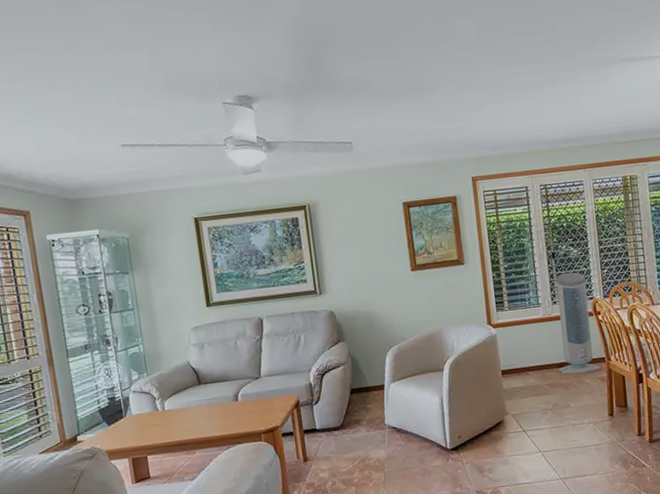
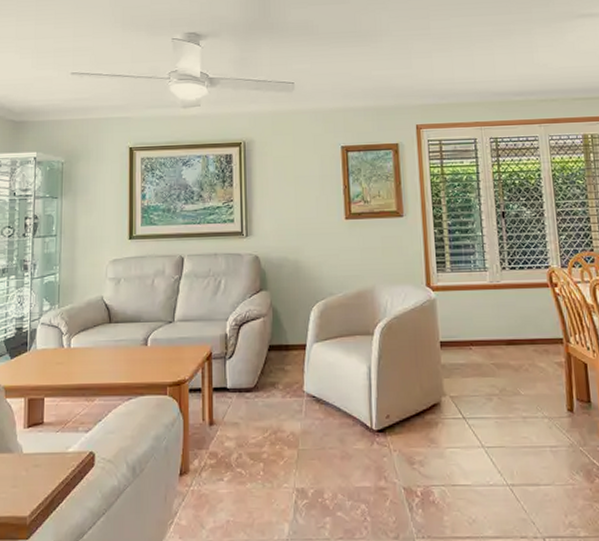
air purifier: present [556,272,601,375] -> none [506,235,558,355]

